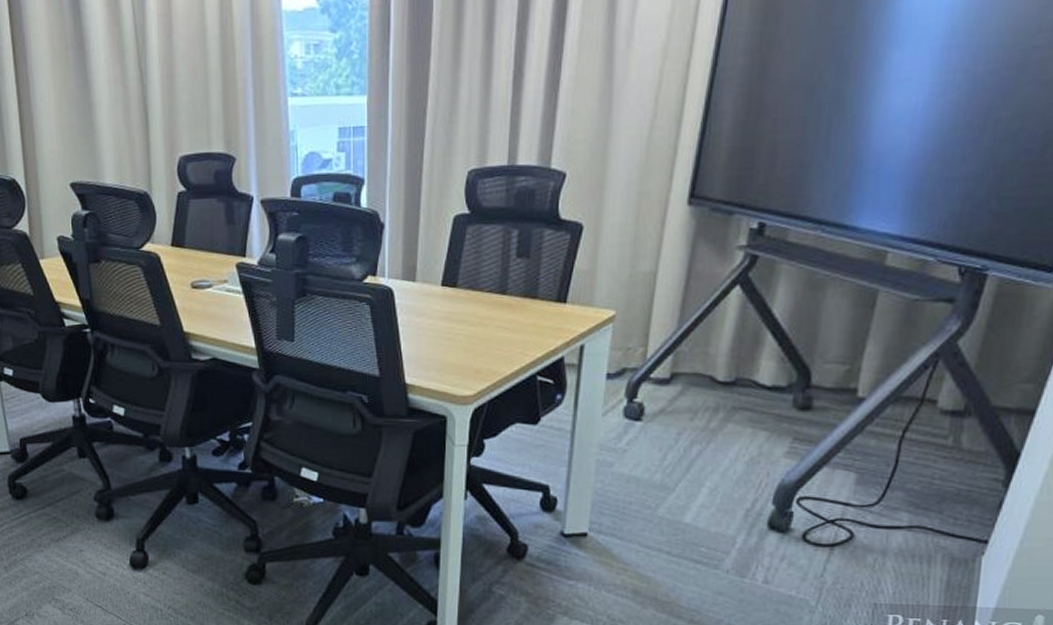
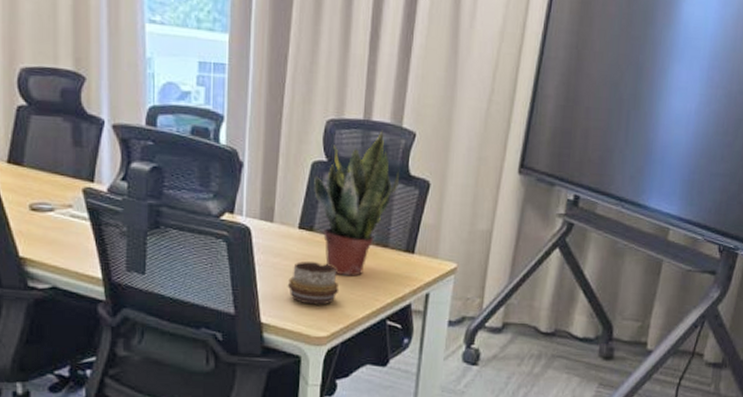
decorative bowl: none [431,319,485,363] -> present [287,261,339,305]
potted plant: none [456,173,548,332] -> present [314,129,399,277]

